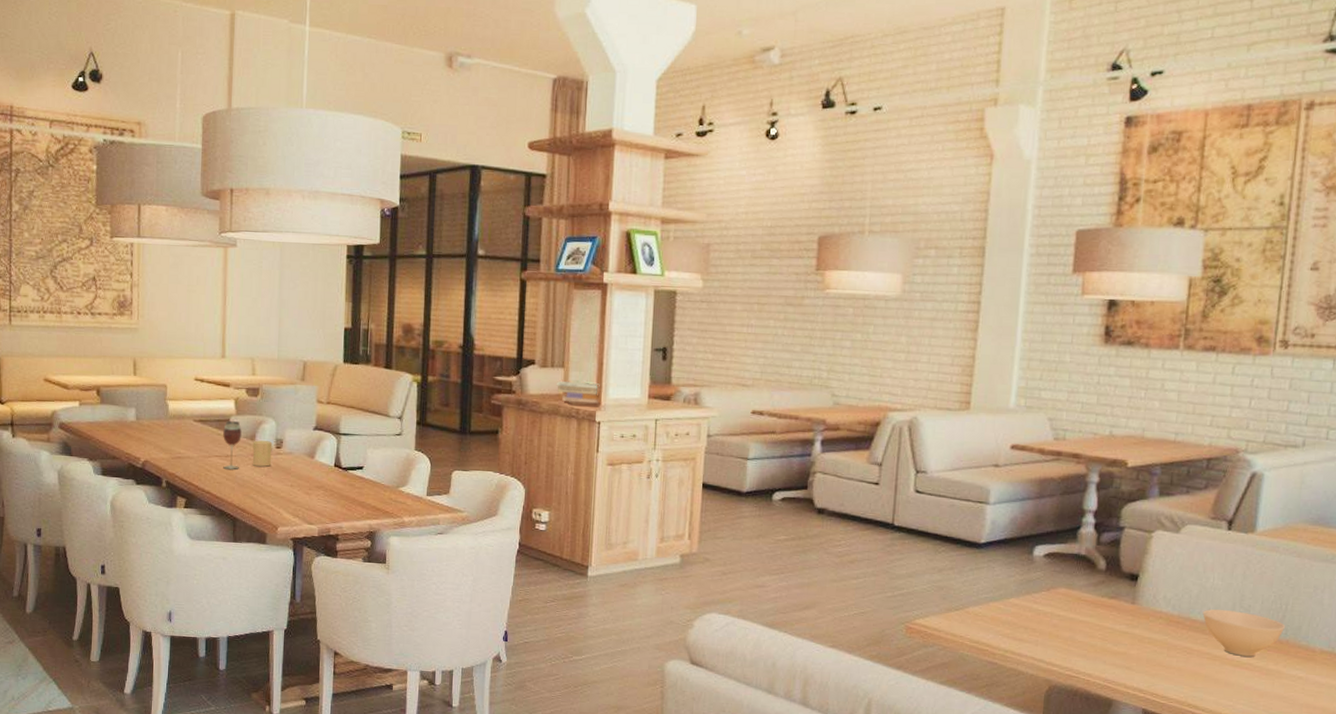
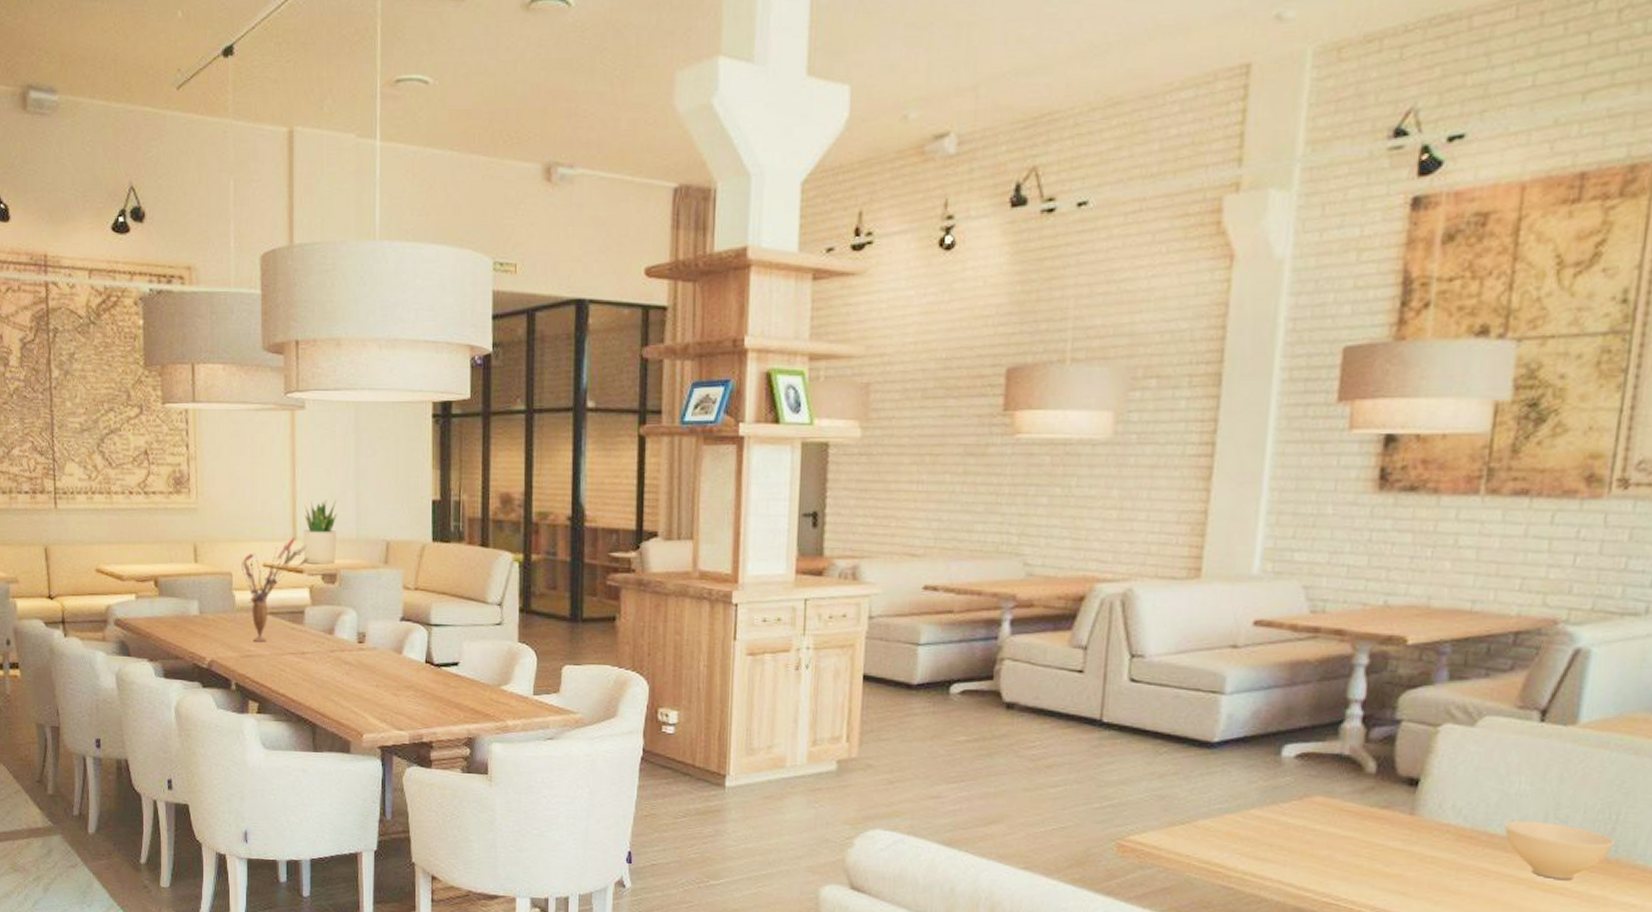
bouquet: none [174,356,236,447] -> present [240,538,310,643]
wineglass: present [223,421,242,470] -> none [297,613,318,668]
planter: none [230,325,262,380] -> present [303,500,338,565]
candle: present [252,440,273,467] -> none [331,634,354,665]
books: present [556,380,600,408] -> none [683,555,737,587]

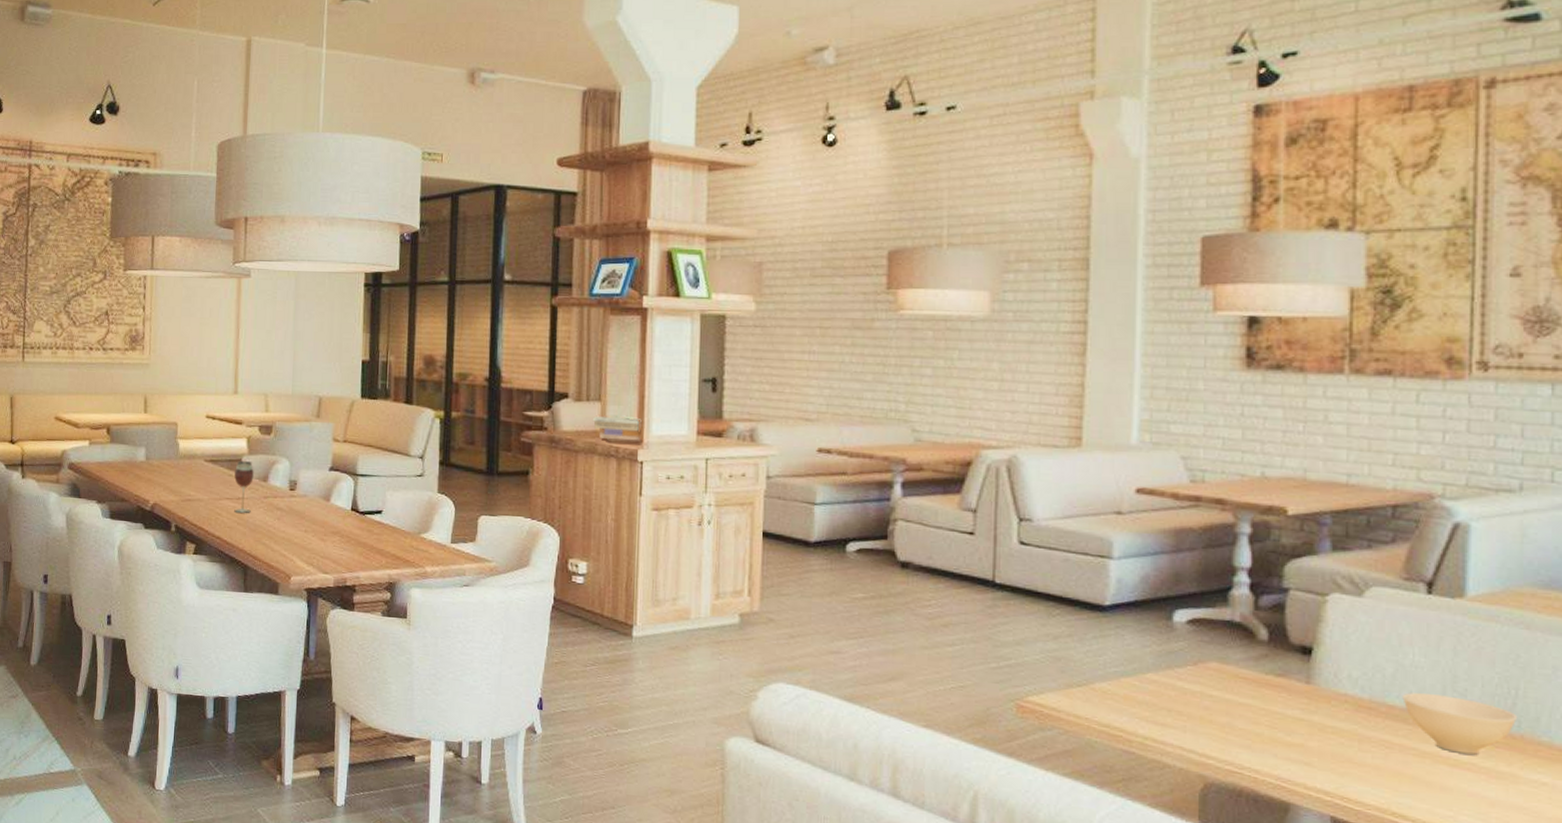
bouquet: present [240,538,310,643] -> none [185,392,249,488]
wineglass: none [297,613,318,668] -> present [234,461,254,513]
planter: present [303,500,338,565] -> none [243,358,276,417]
books: none [683,555,737,587] -> present [592,415,642,445]

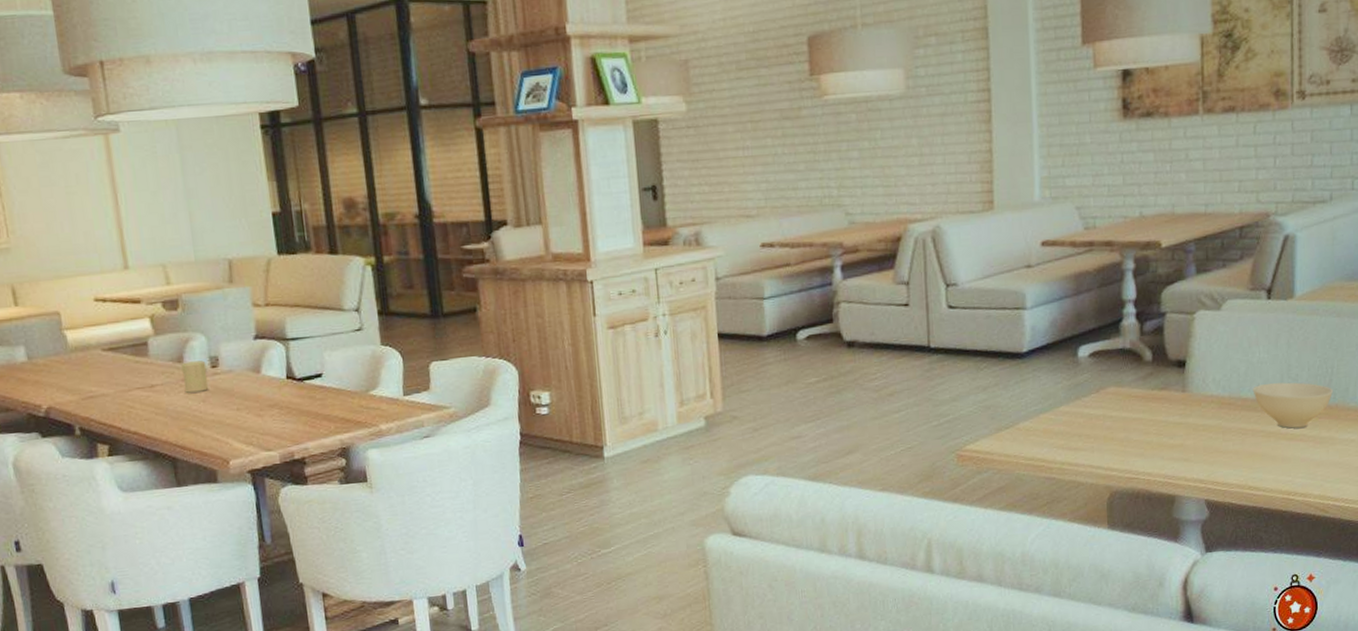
wineglass: present [234,461,254,513] -> none [141,343,169,402]
candle: none [264,482,286,510] -> present [181,360,209,393]
books: present [592,415,642,445] -> none [535,237,590,268]

